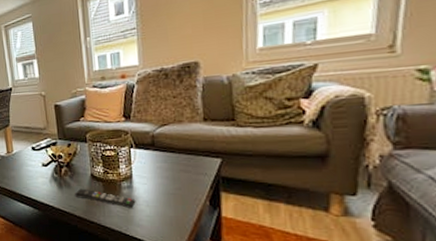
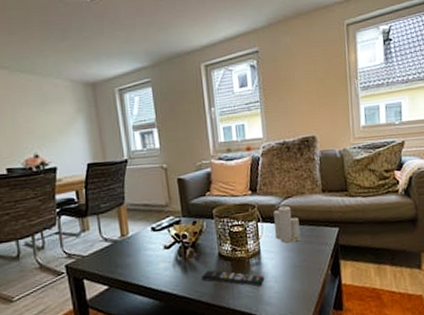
candle: none [147,132,177,170] -> present [273,205,301,243]

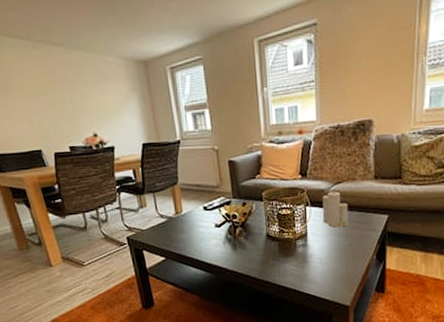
remote control: present [201,270,265,287] -> none [250,248,310,266]

